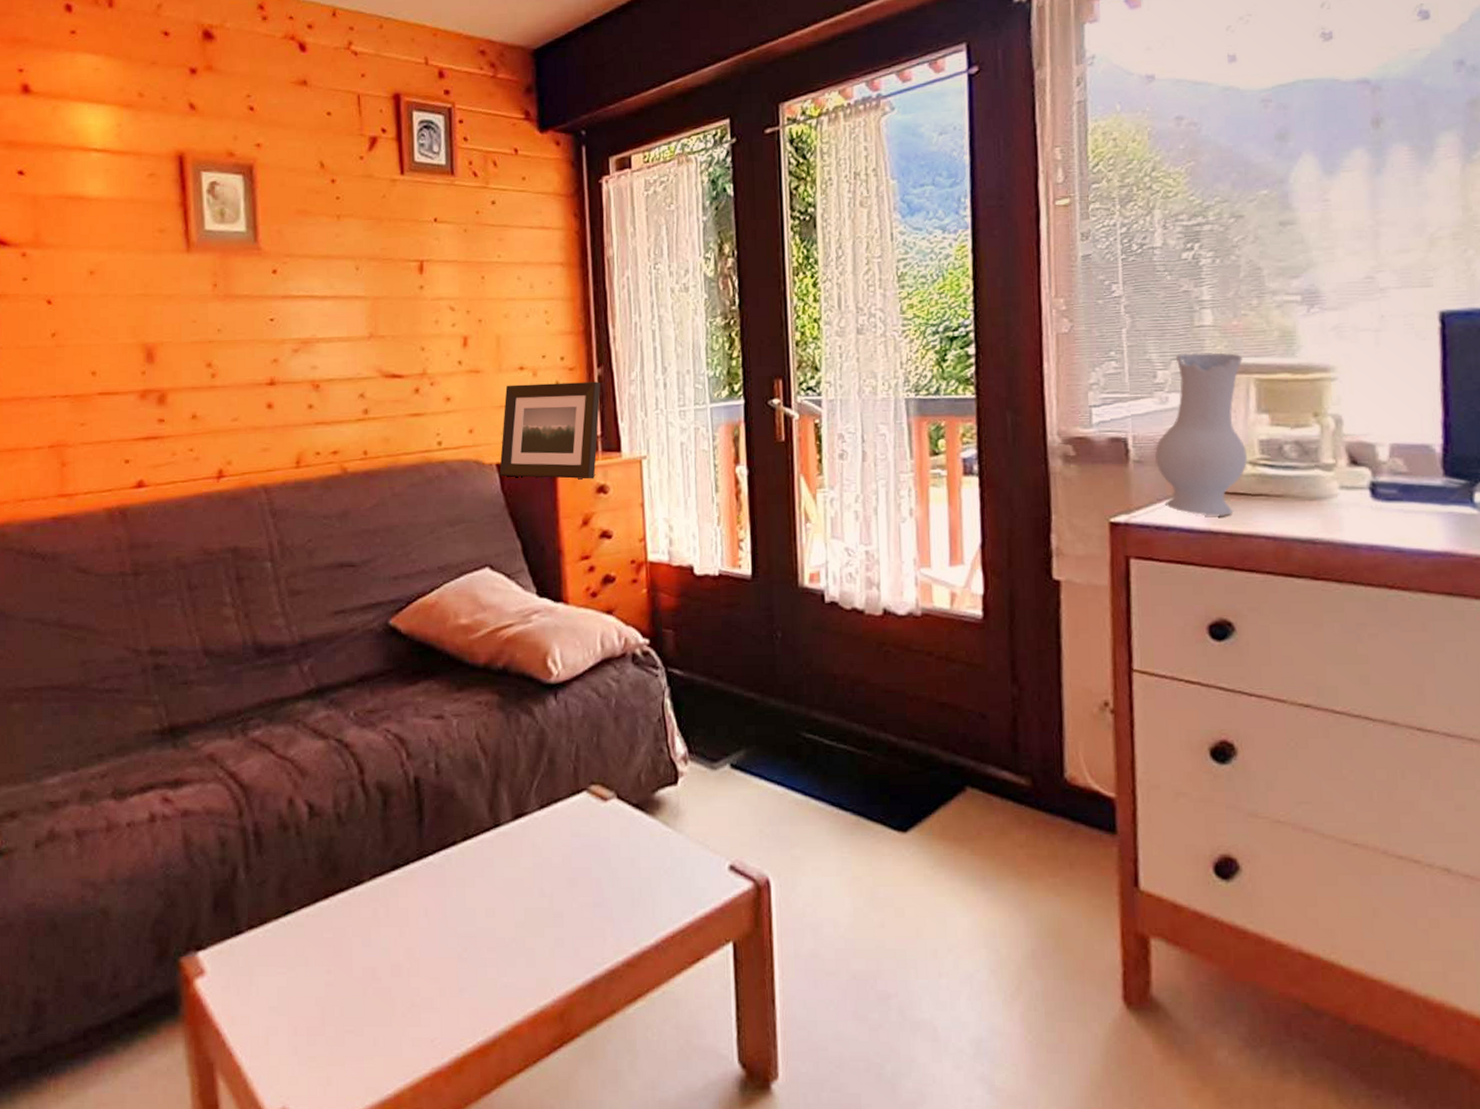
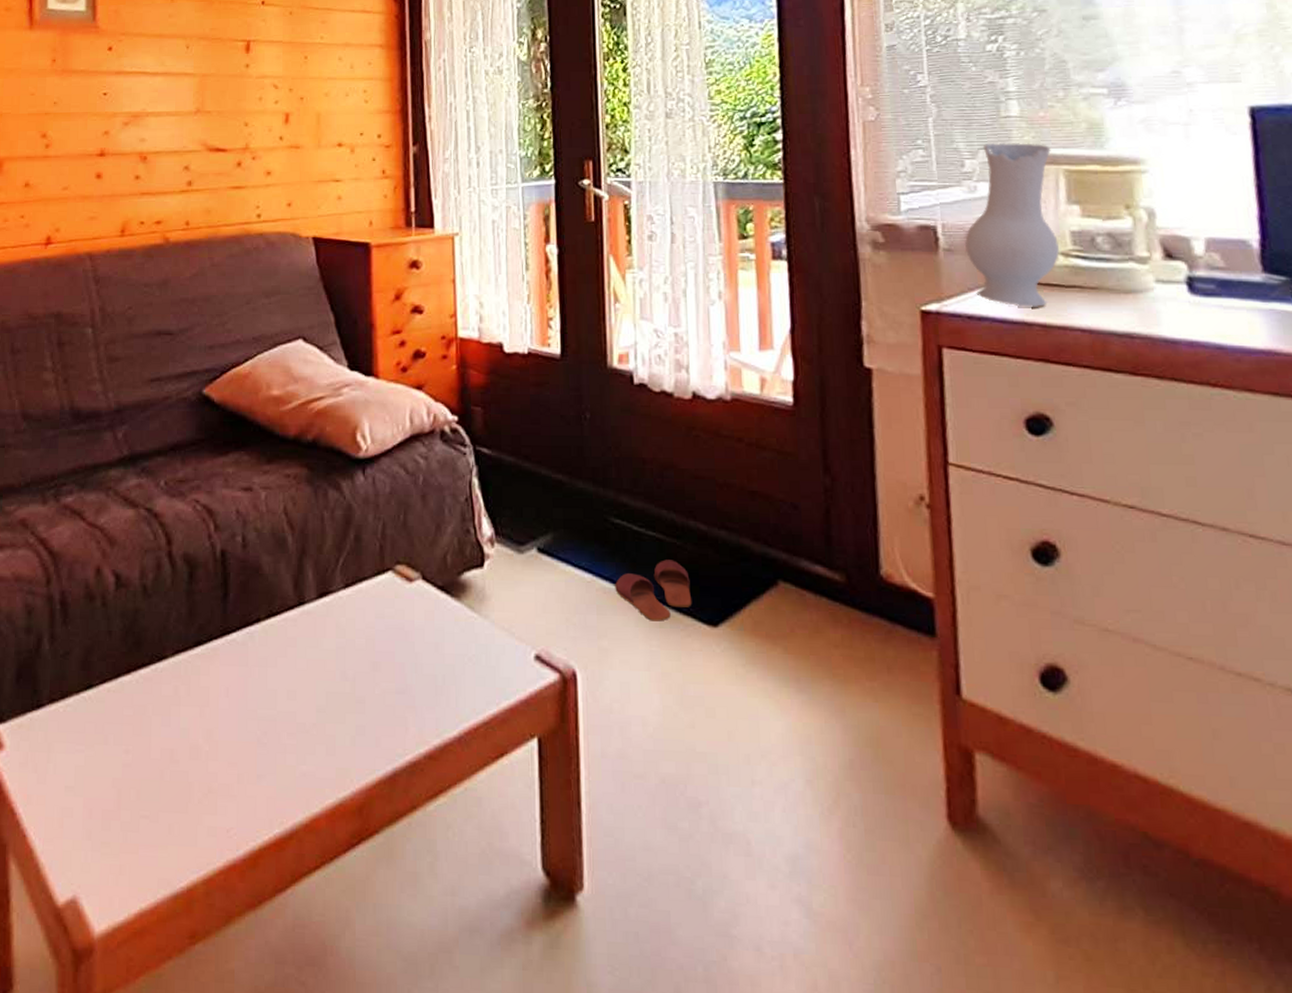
picture frame: present [499,381,601,479] -> none [315,159,415,255]
slippers: none [807,771,883,829] -> present [615,559,692,621]

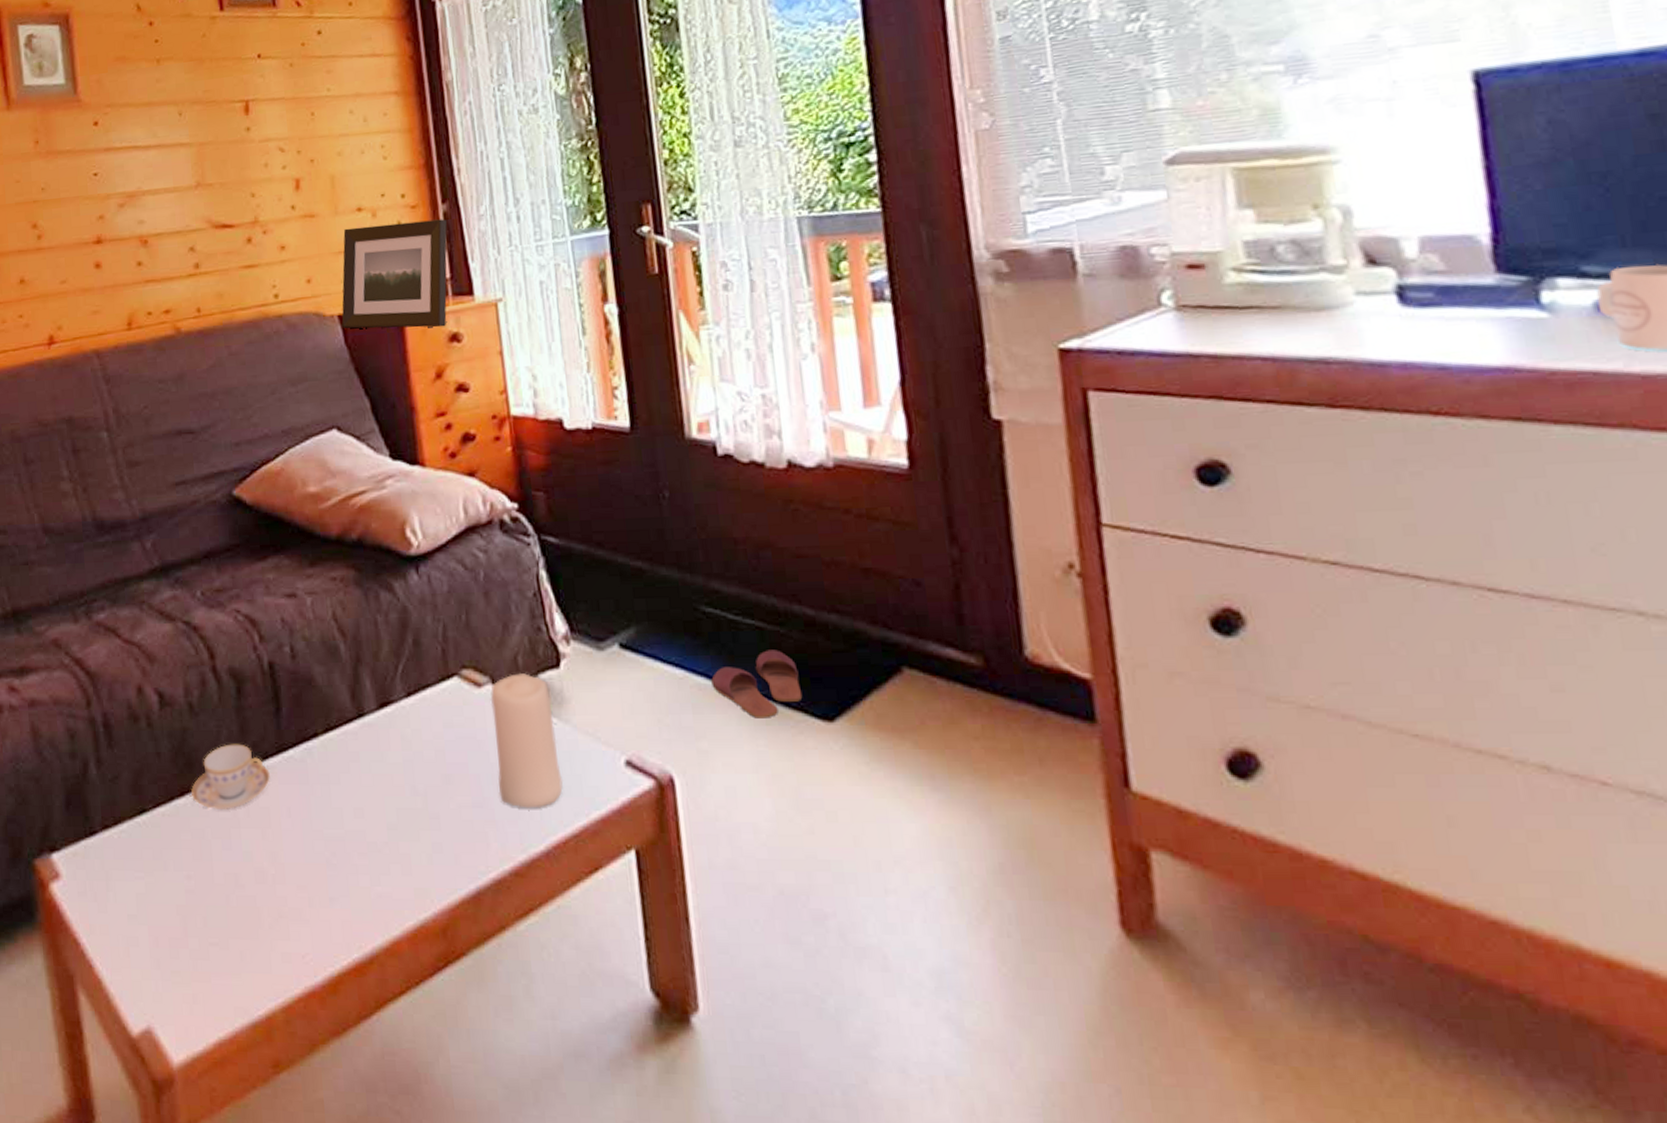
teacup: none [137,625,212,688] -> present [191,744,270,809]
picture frame: none [315,159,415,255] -> present [341,219,447,329]
candle: none [419,571,479,696] -> present [490,673,564,809]
ceramic jug: present [964,143,1059,308] -> none [1109,139,1230,337]

